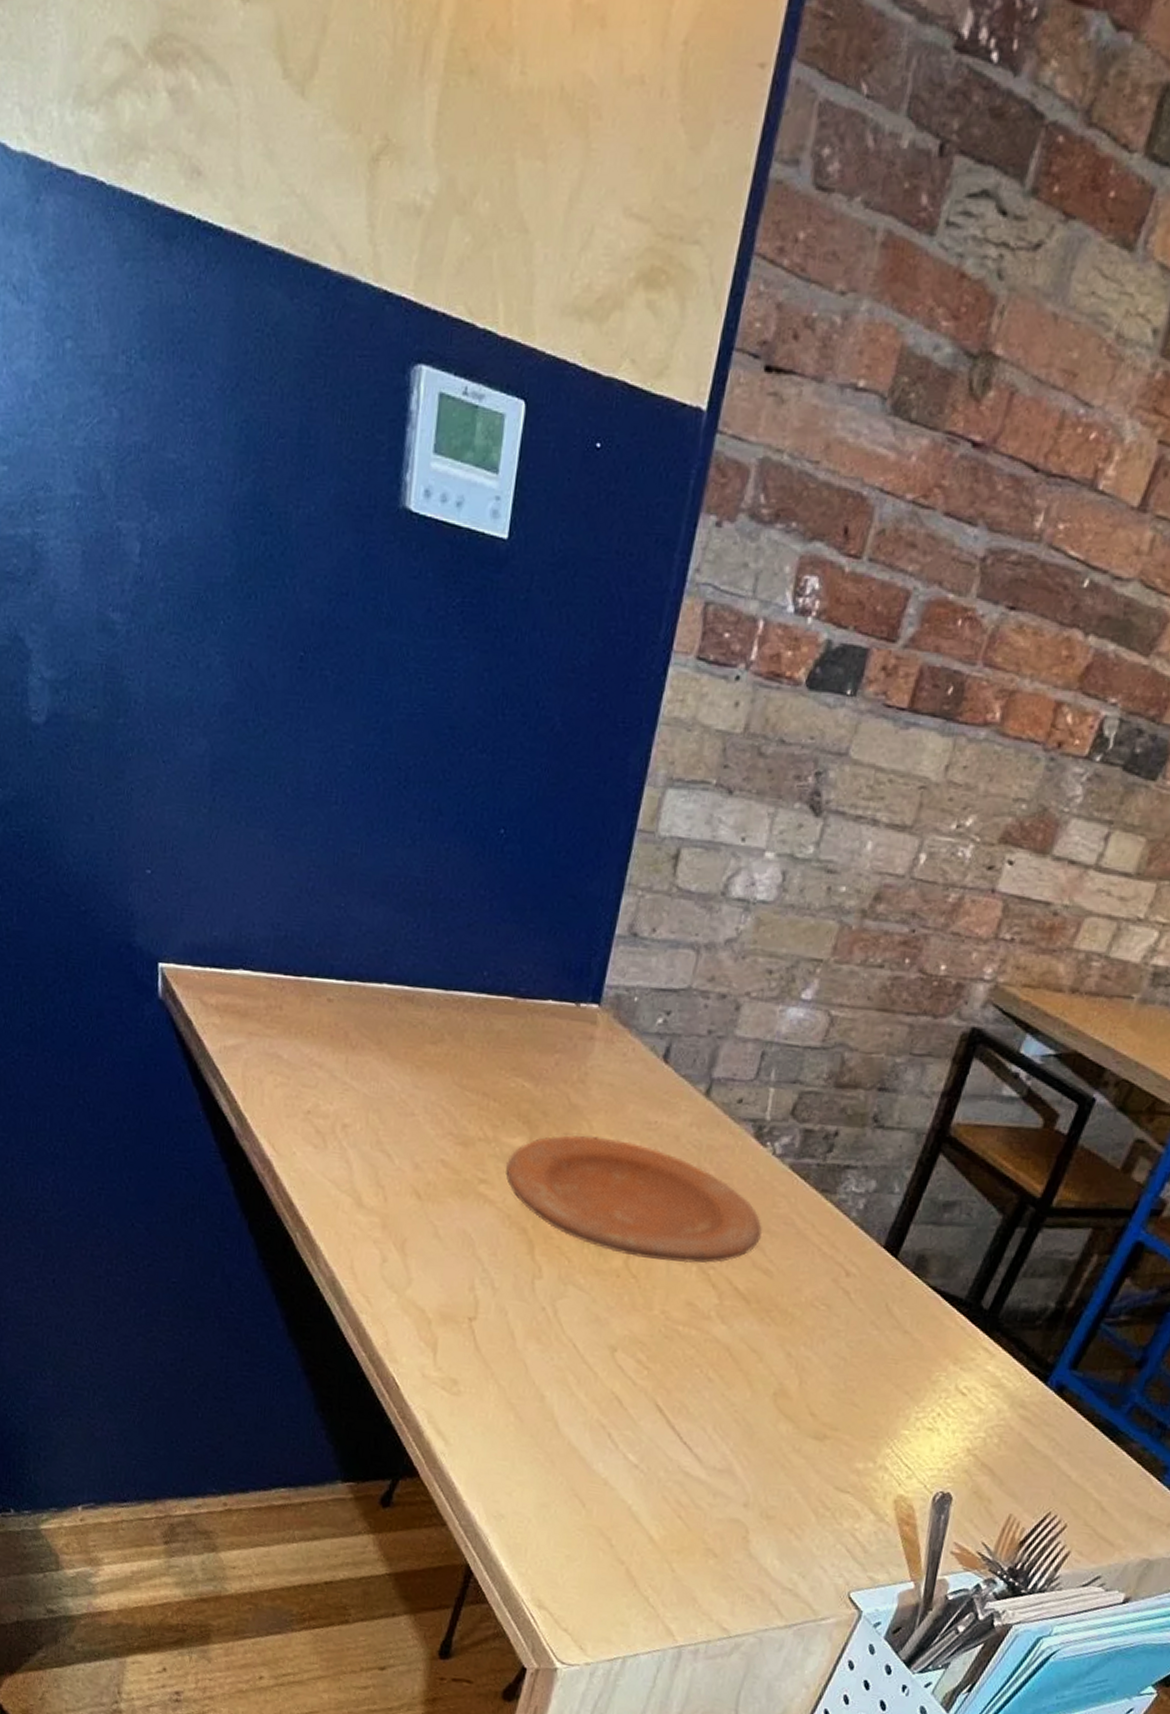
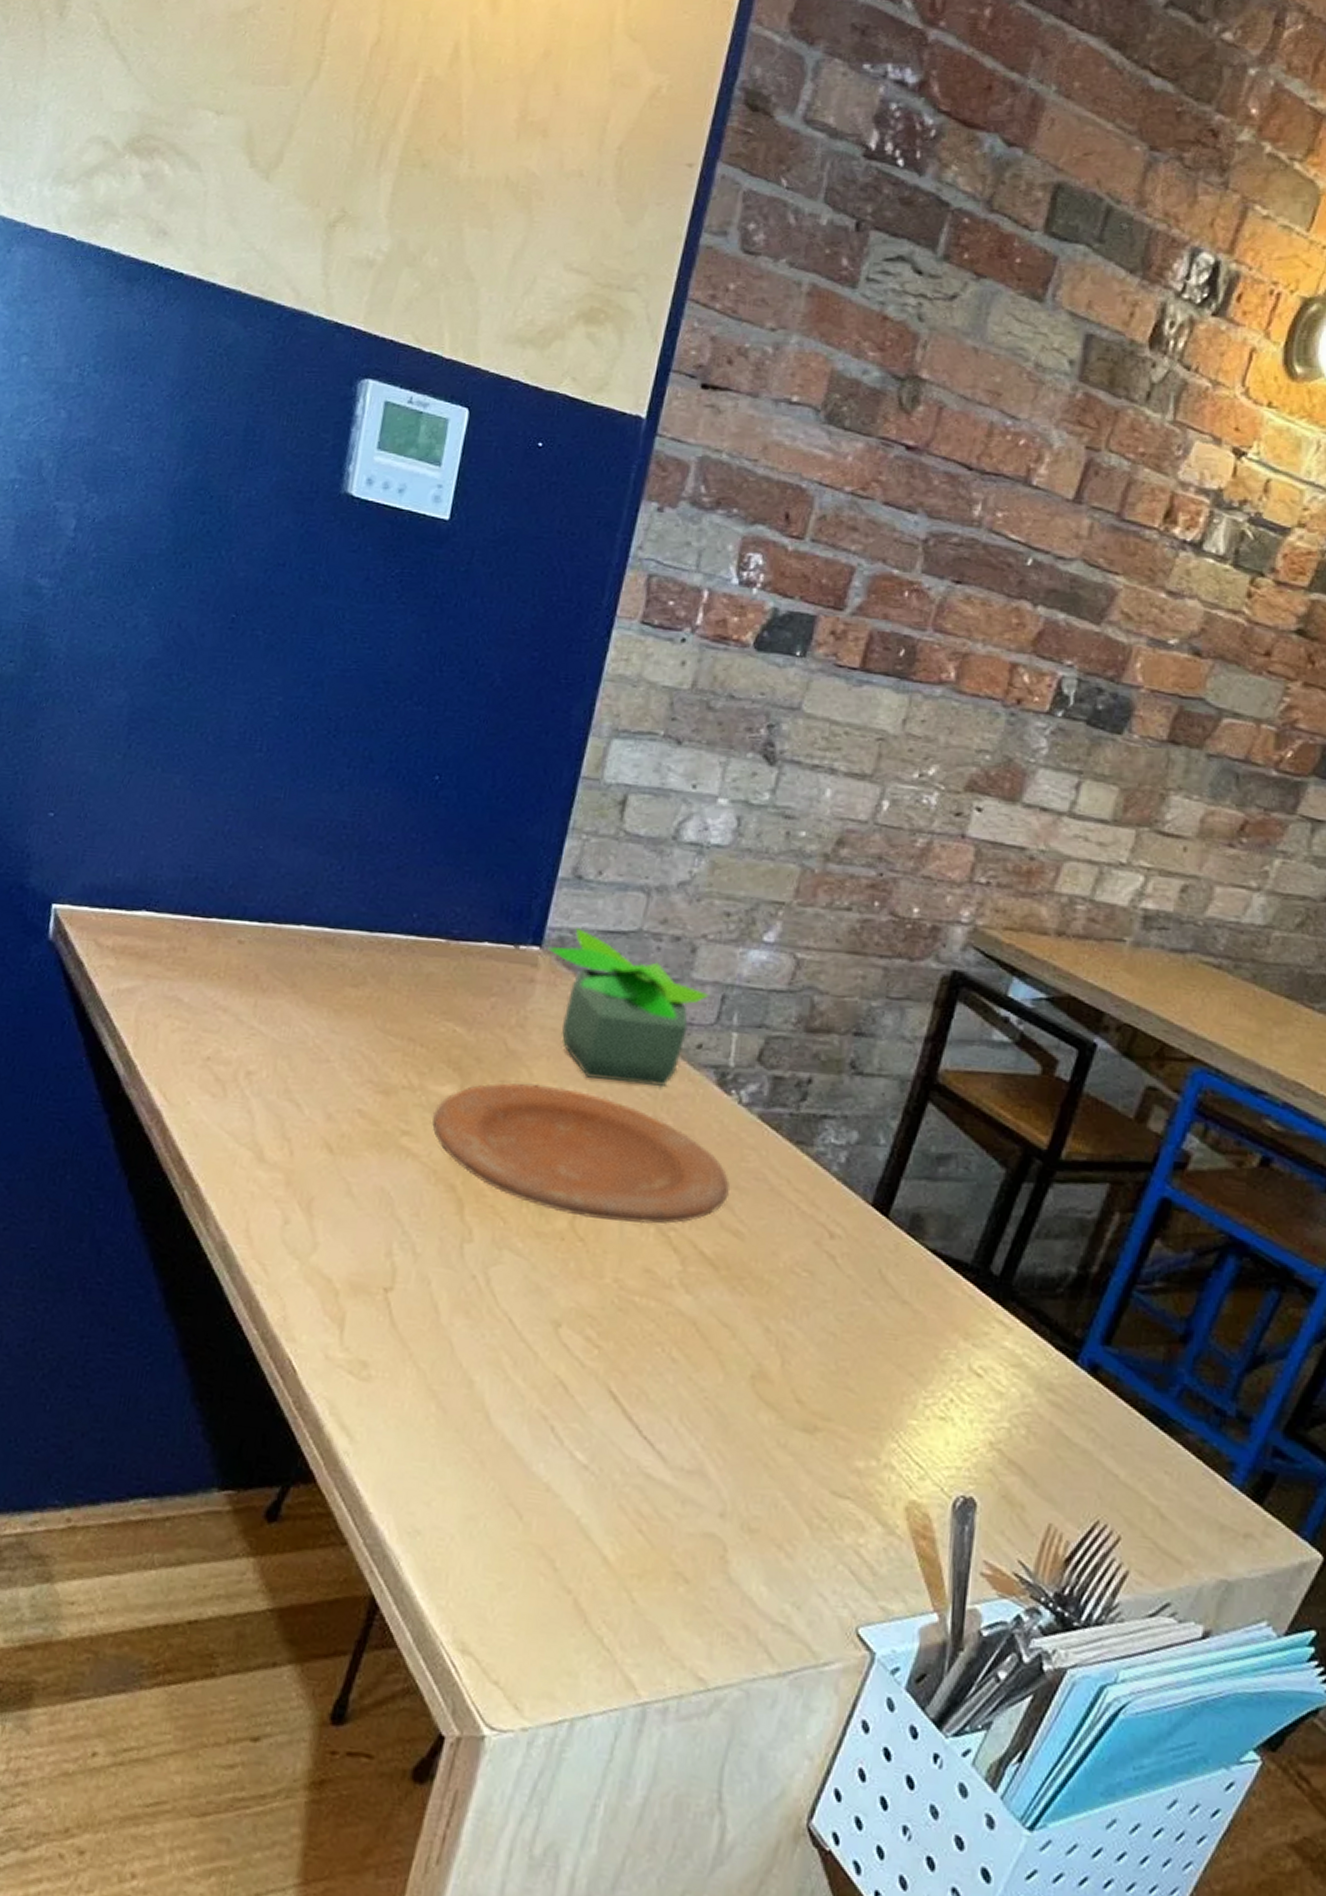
potted plant: none [606,986,751,1140] -> present [548,928,710,1087]

